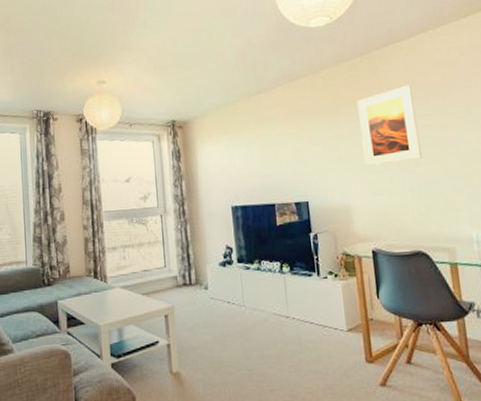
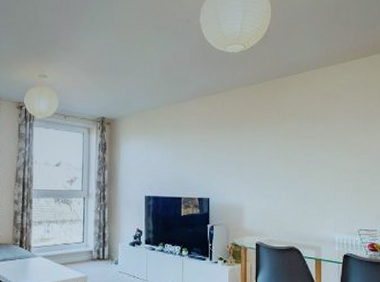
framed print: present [356,84,422,166] -> none [257,110,304,174]

